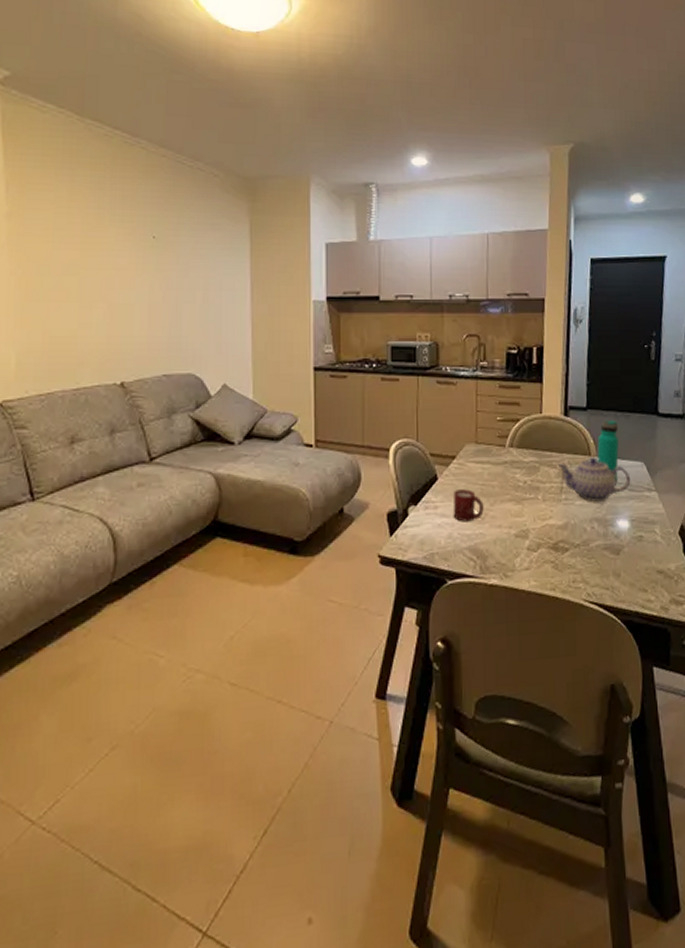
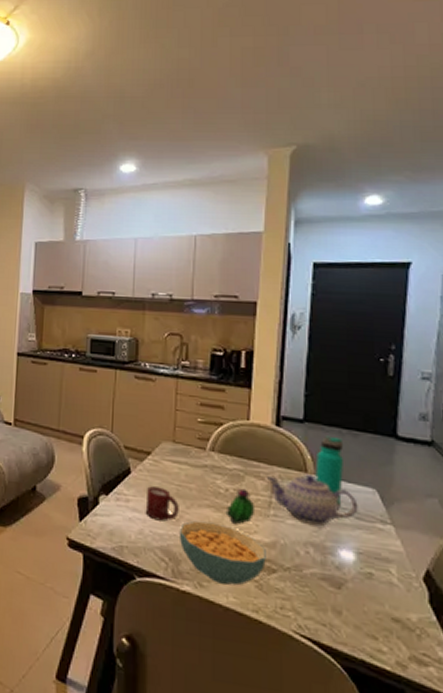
cereal bowl: none [484,515,560,571] -> present [179,520,266,586]
flowering cactus: none [524,478,550,514] -> present [225,488,256,525]

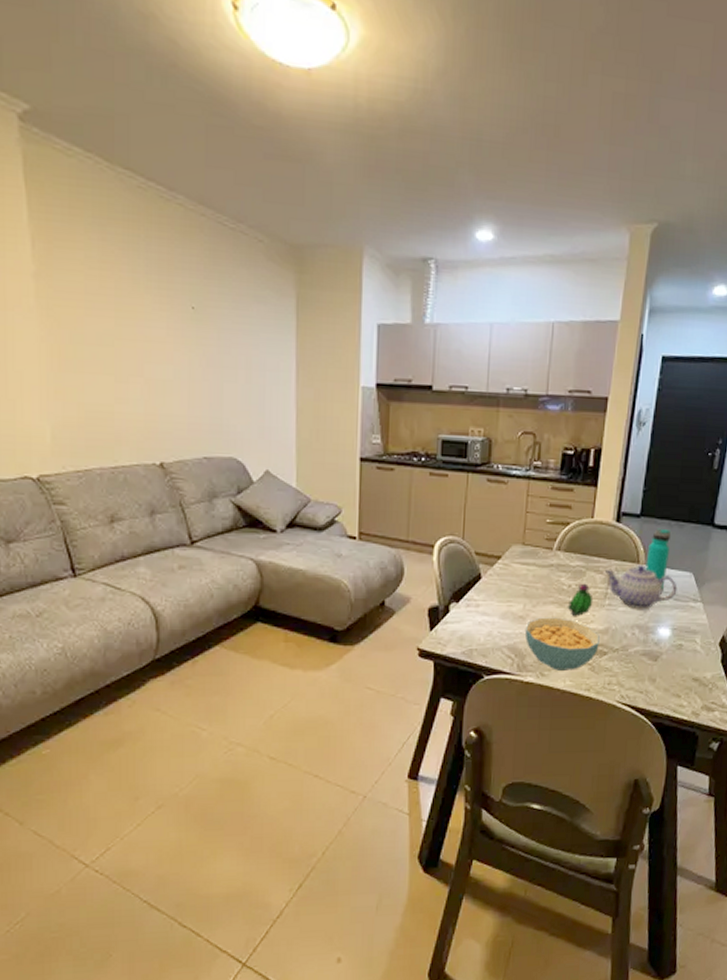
cup: present [145,486,179,522] -> none [494,589,526,621]

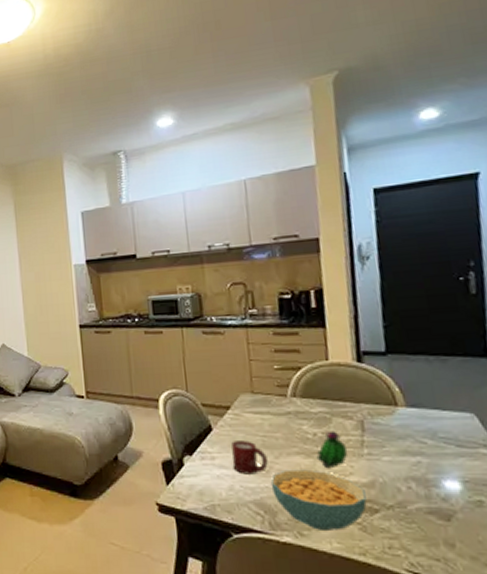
cup: none [494,589,526,621] -> present [231,440,268,475]
teapot: present [605,565,678,610] -> none [355,407,458,460]
water bottle: present [645,528,671,592] -> none [405,365,439,437]

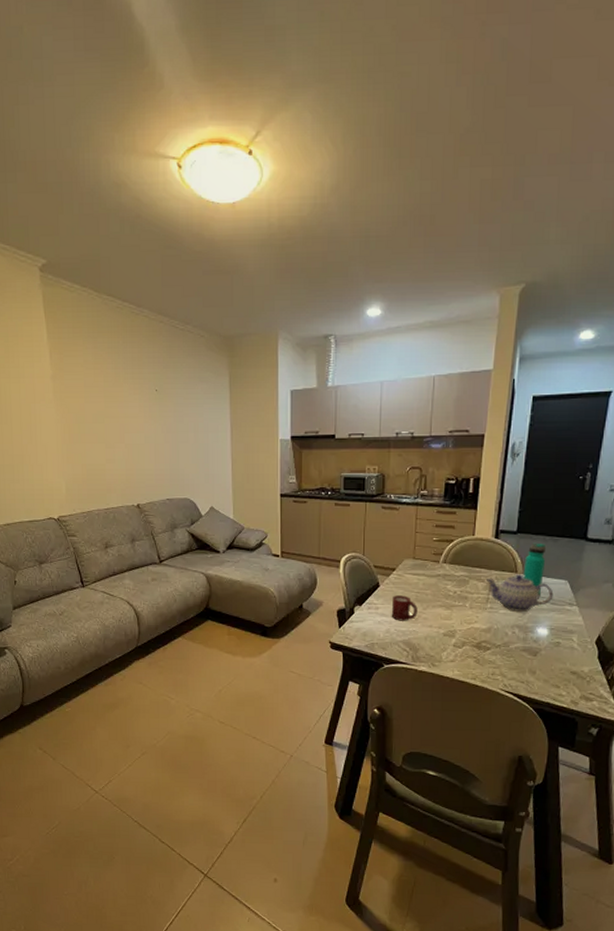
cereal bowl: present [270,469,367,530] -> none [417,618,483,662]
flowering cactus: present [316,431,348,469] -> none [453,590,477,618]
teapot: none [355,407,458,460] -> present [486,574,554,613]
water bottle: none [405,365,439,437] -> present [523,542,546,597]

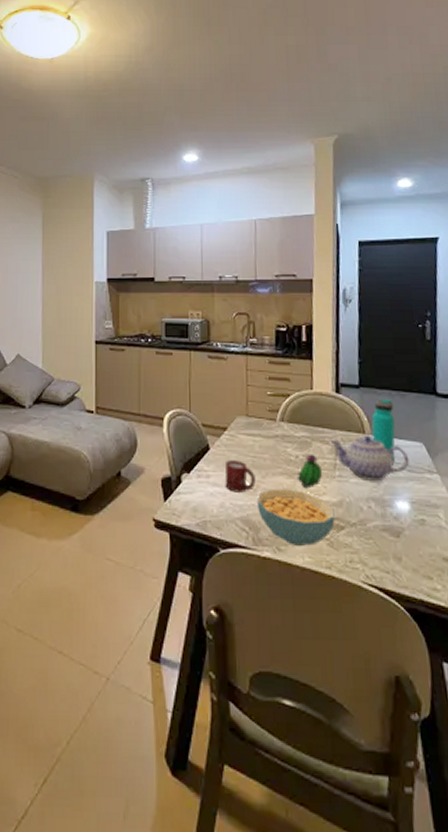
cereal bowl: none [417,618,483,662] -> present [256,488,335,546]
flowering cactus: none [453,590,477,618] -> present [297,454,323,489]

